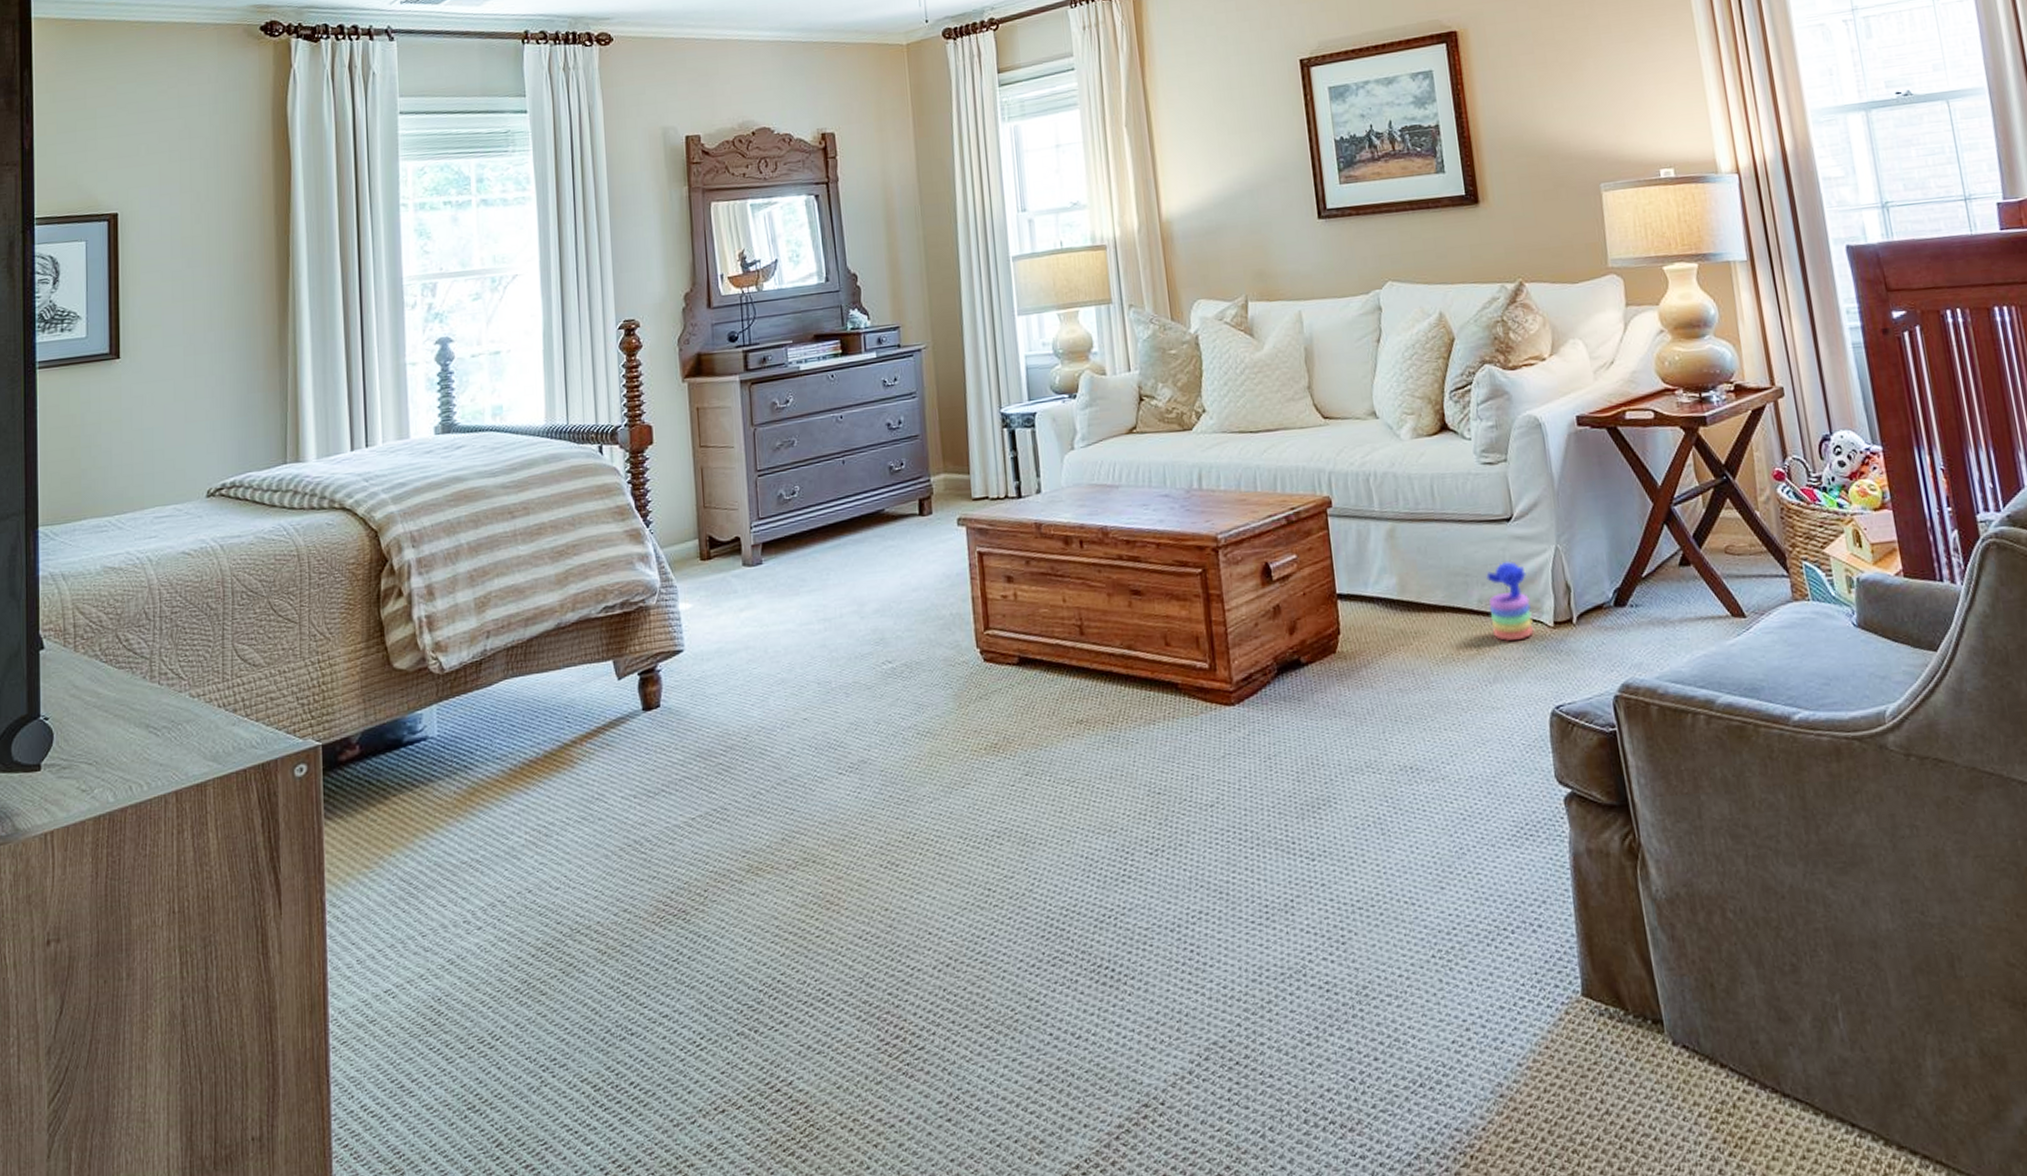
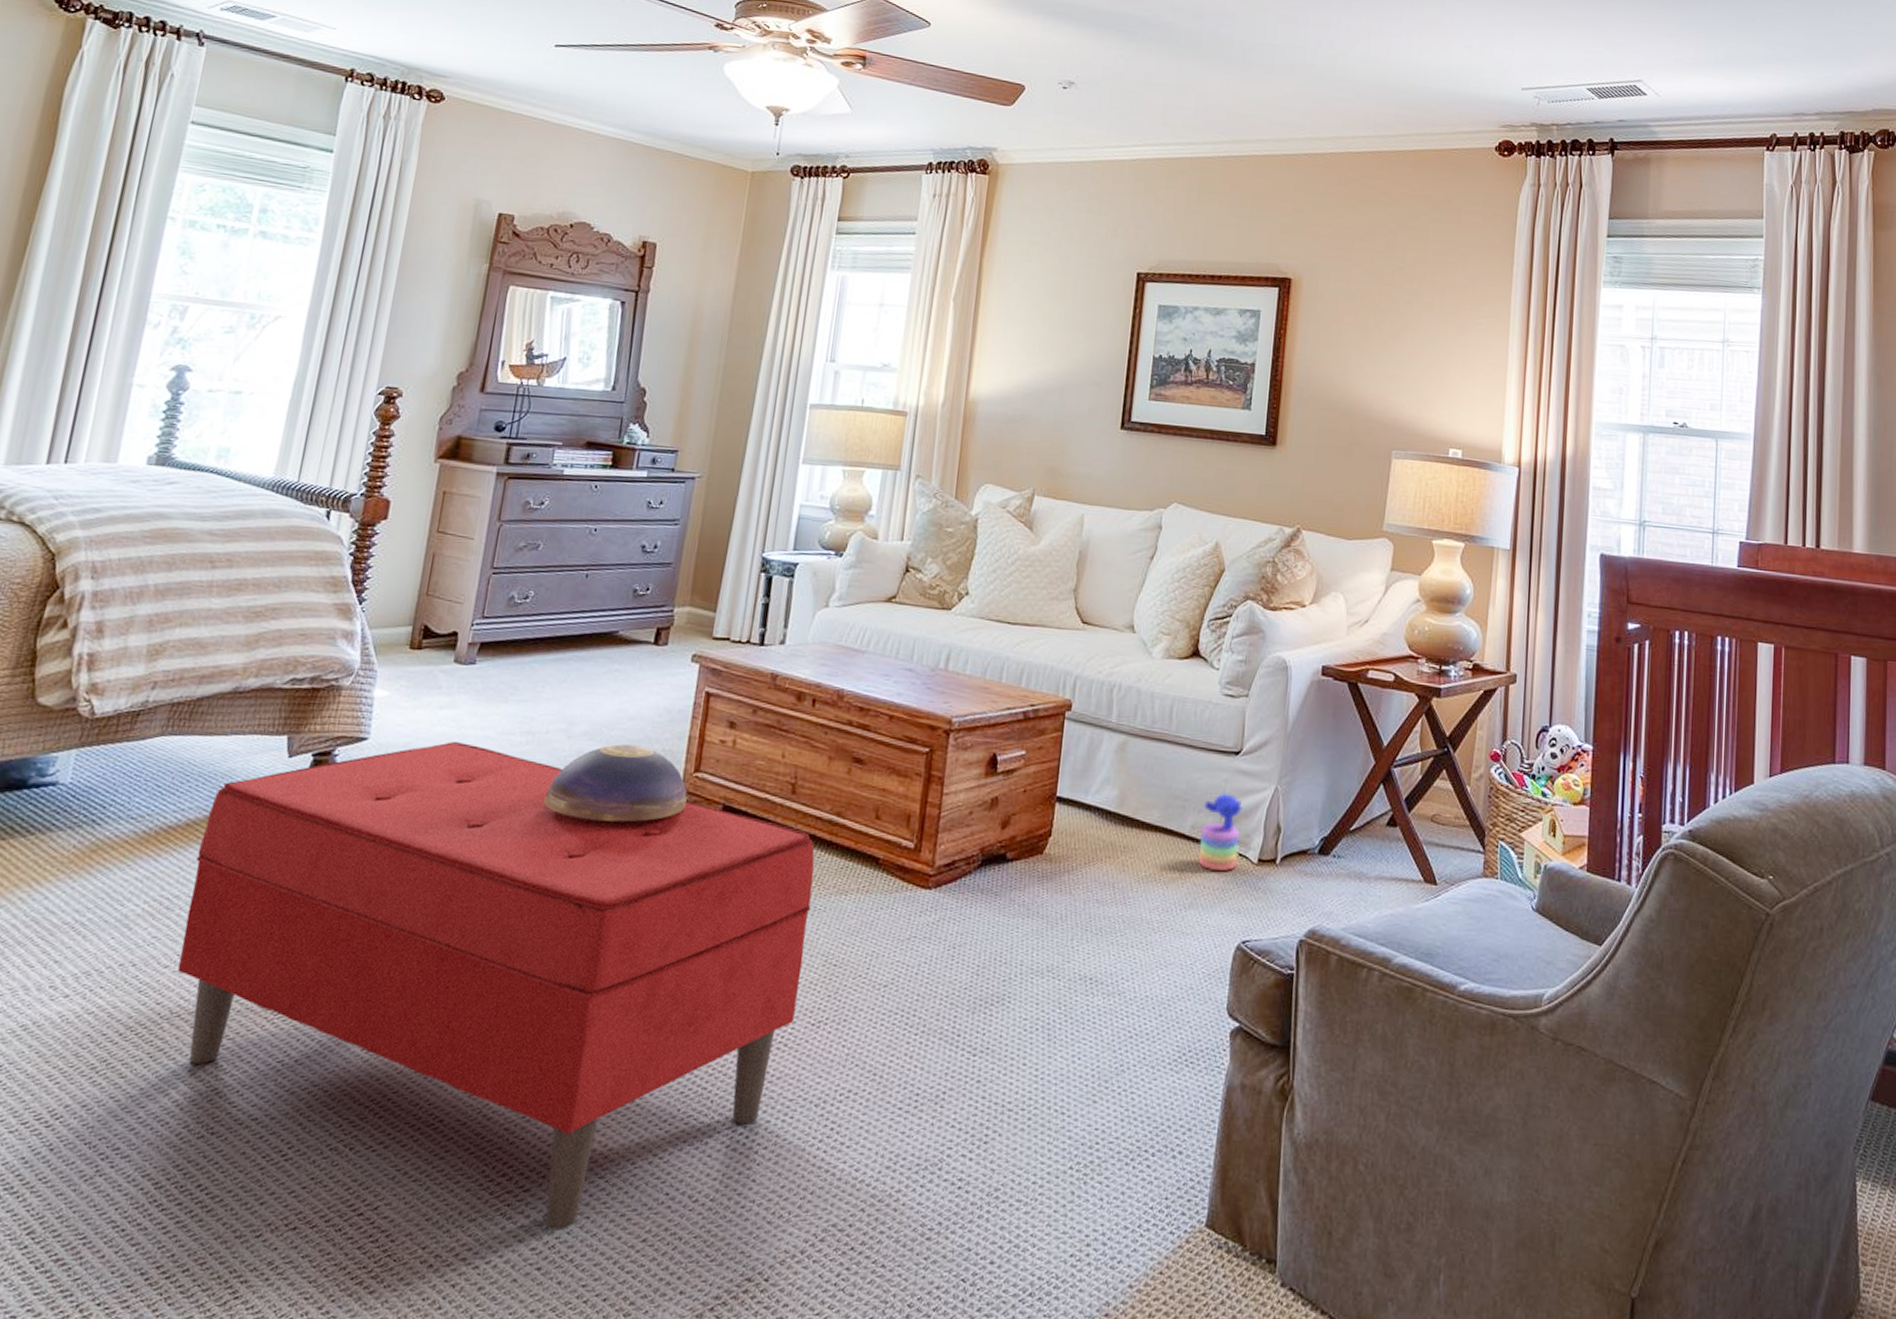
bench: none [560,639,1132,1081] -> present [177,742,815,1229]
decorative bowl: none [852,614,984,693] -> present [543,744,687,822]

